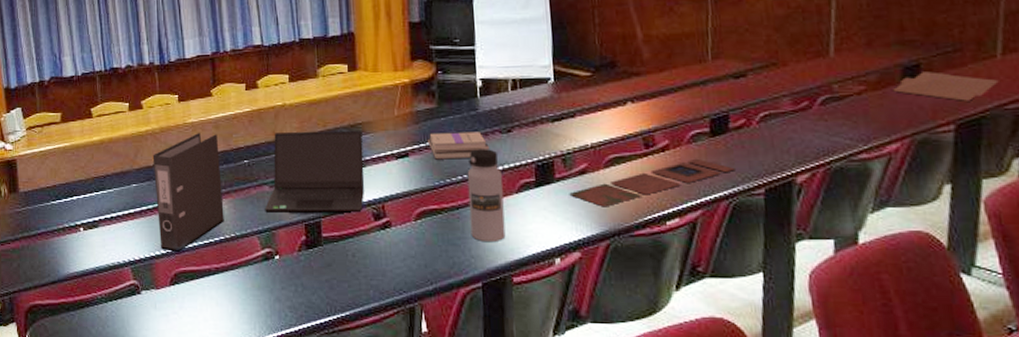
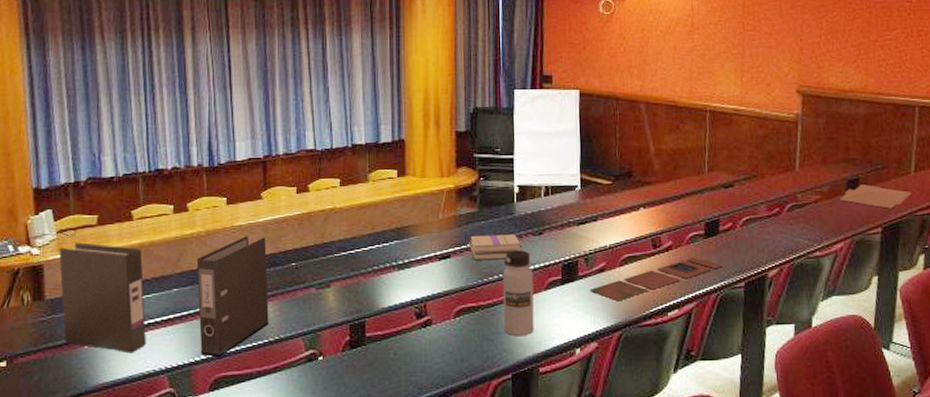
binder: none [29,139,110,245] -> present [59,242,146,353]
laptop: present [265,131,365,213] -> none [311,234,409,314]

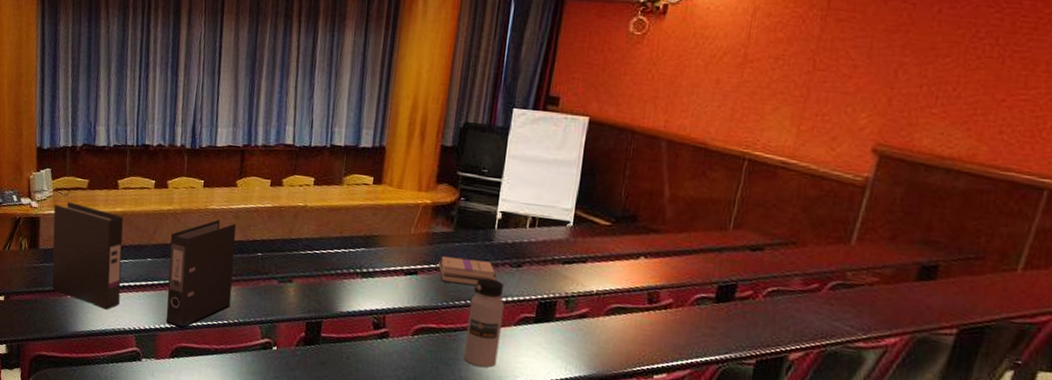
papers: present [590,257,723,302] -> none [565,320,732,353]
papers: present [839,184,912,209] -> none [905,273,1013,309]

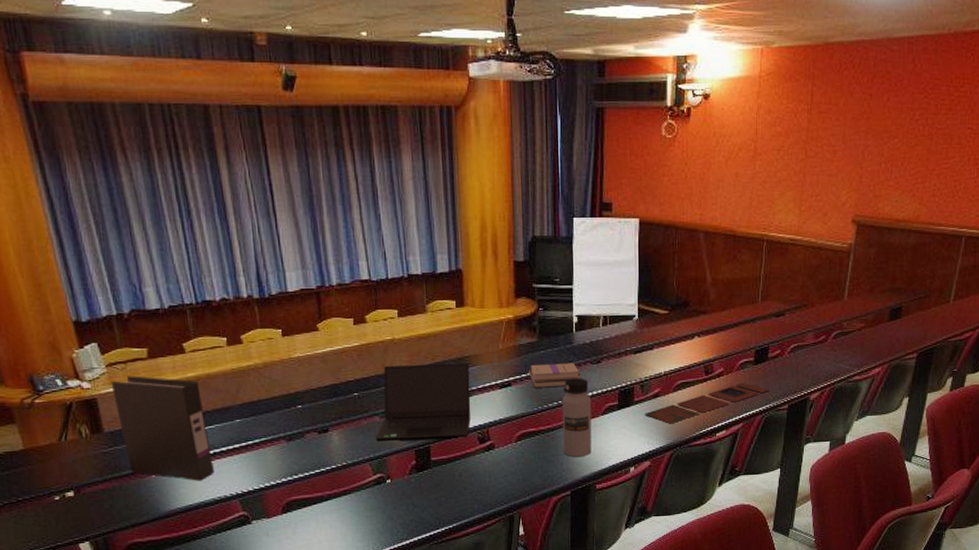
binder: present [166,219,236,329] -> none [256,366,336,483]
laptop: none [270,232,377,320] -> present [376,364,471,441]
papers: none [565,320,732,353] -> present [644,382,769,424]

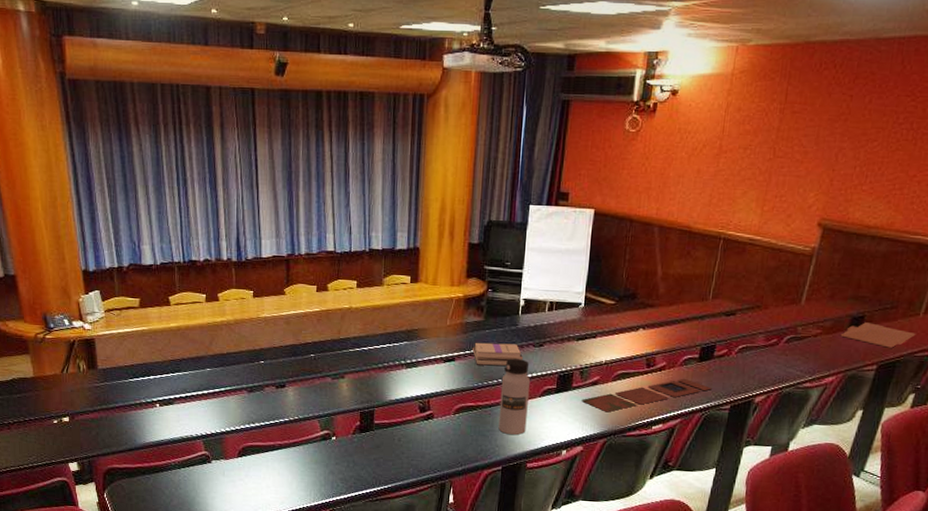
binder: present [110,376,214,481] -> none [107,321,184,420]
laptop: present [376,364,471,441] -> none [326,332,417,405]
papers: none [882,313,948,336] -> present [840,322,916,348]

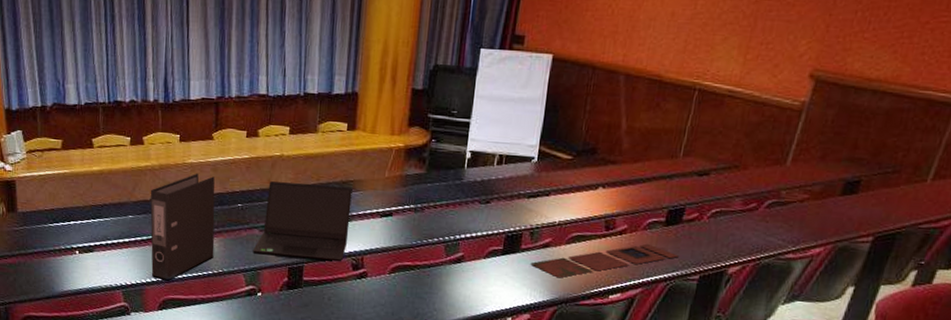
binder: none [226,326,290,430] -> present [150,172,215,282]
laptop: none [326,332,417,405] -> present [253,181,353,262]
books: present [471,342,523,367] -> none [411,196,467,224]
water bottle: present [498,358,531,435] -> none [437,215,475,299]
papers: present [840,322,916,348] -> none [831,188,922,218]

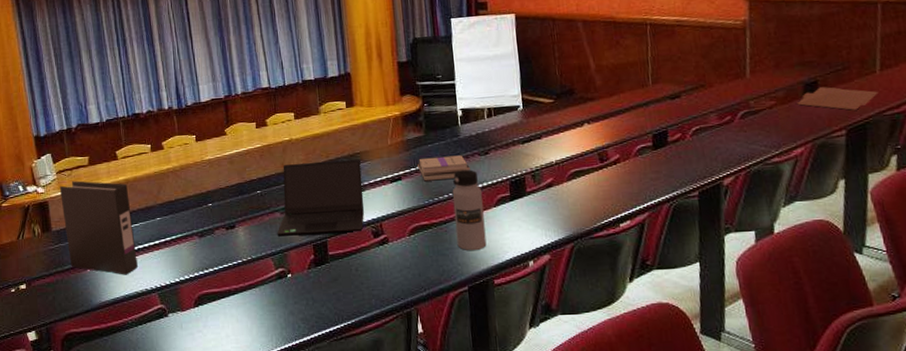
binder: none [28,163,105,268] -> present [59,181,138,275]
binder: present [150,172,215,282] -> none [174,167,241,278]
books: none [411,196,467,224] -> present [416,155,470,181]
water bottle: none [437,215,475,299] -> present [452,170,487,251]
papers: present [530,243,679,278] -> none [539,168,674,215]
papers: none [831,188,922,218] -> present [797,87,878,110]

